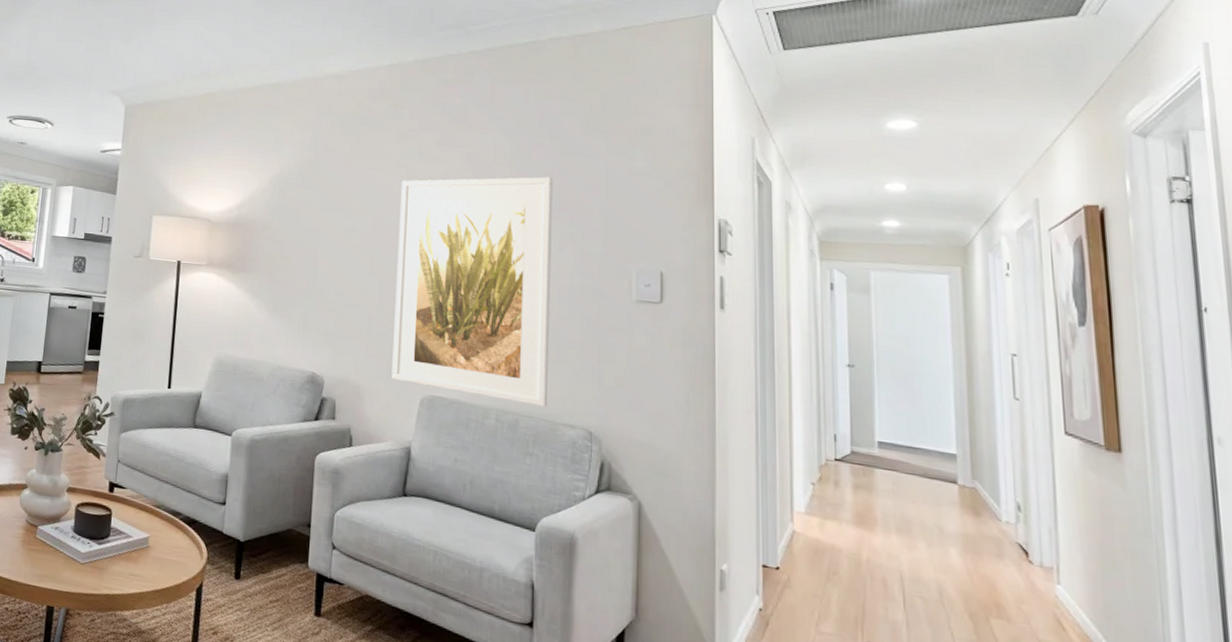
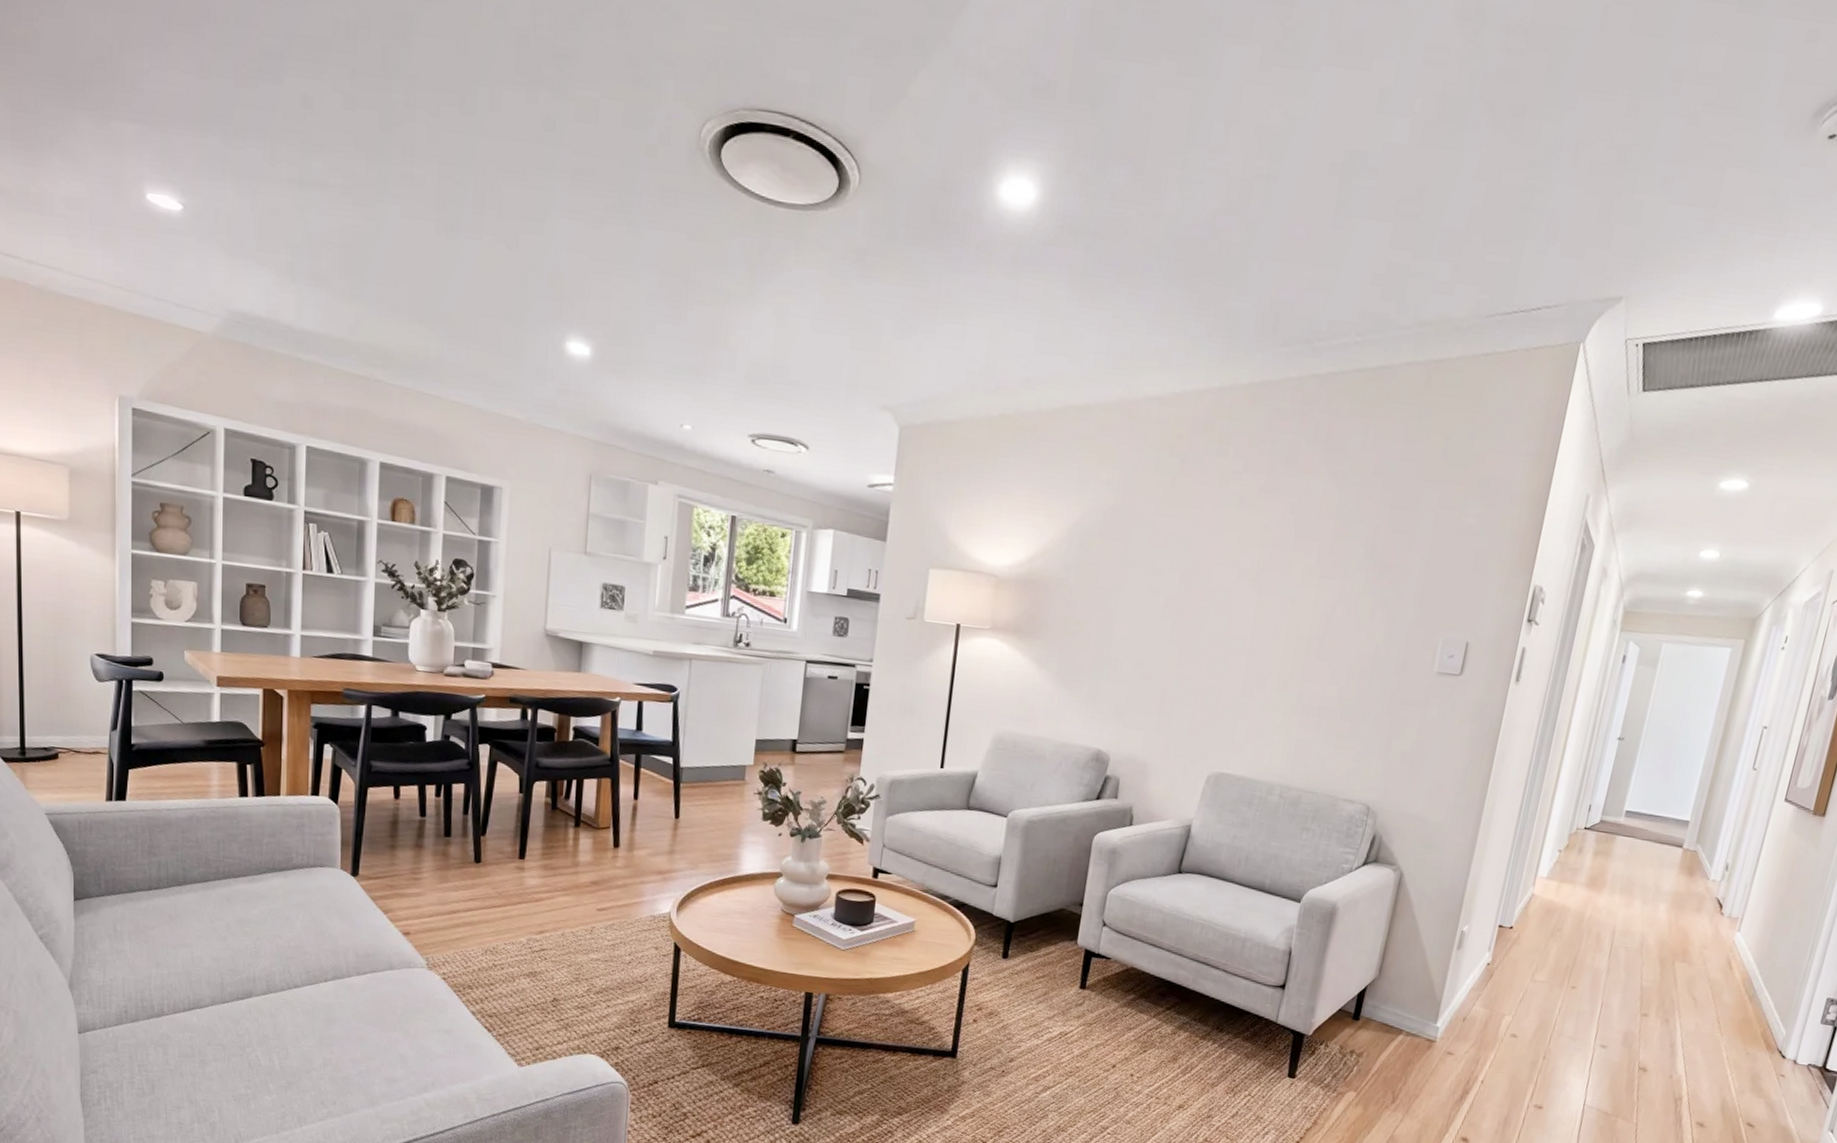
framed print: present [391,177,553,407] -> none [1180,532,1378,783]

